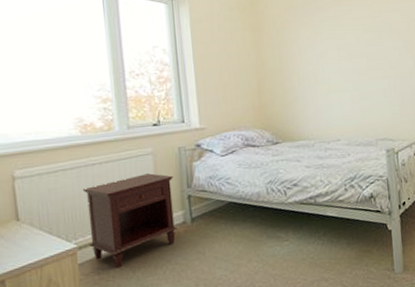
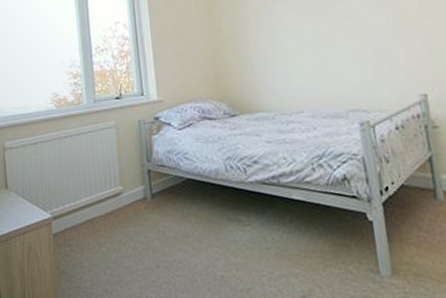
nightstand: present [82,173,177,269] -> none [57,146,139,242]

